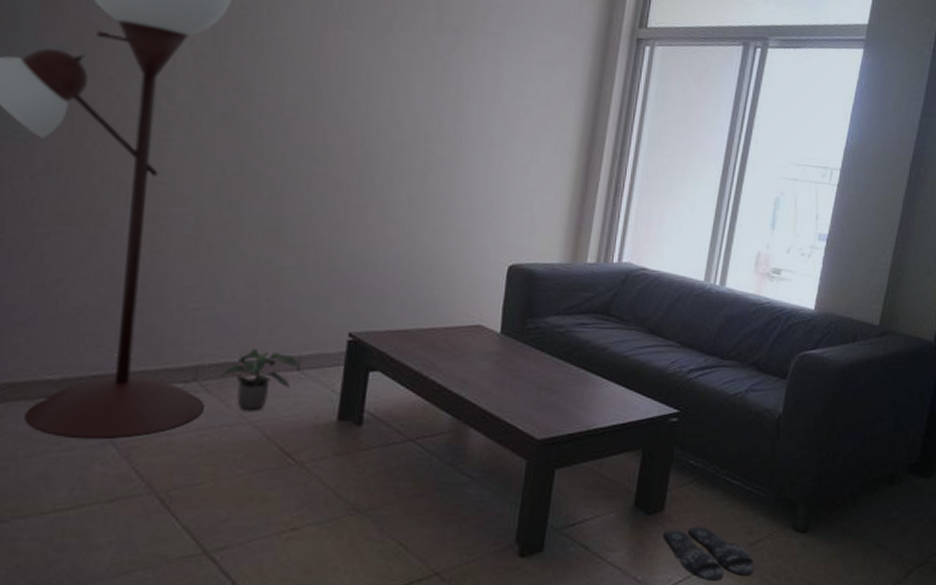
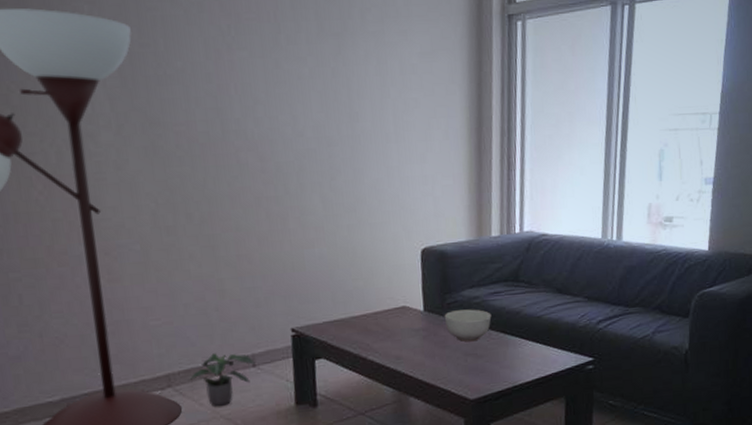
bowl: none [521,337,574,375] -> present [444,309,492,342]

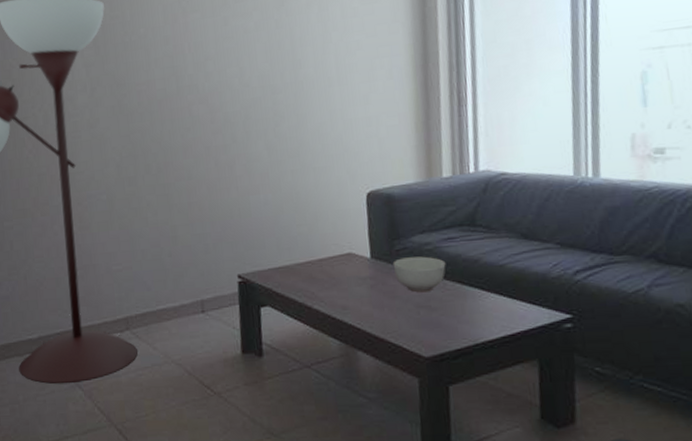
potted plant: present [189,353,255,406] -> none [145,298,204,351]

